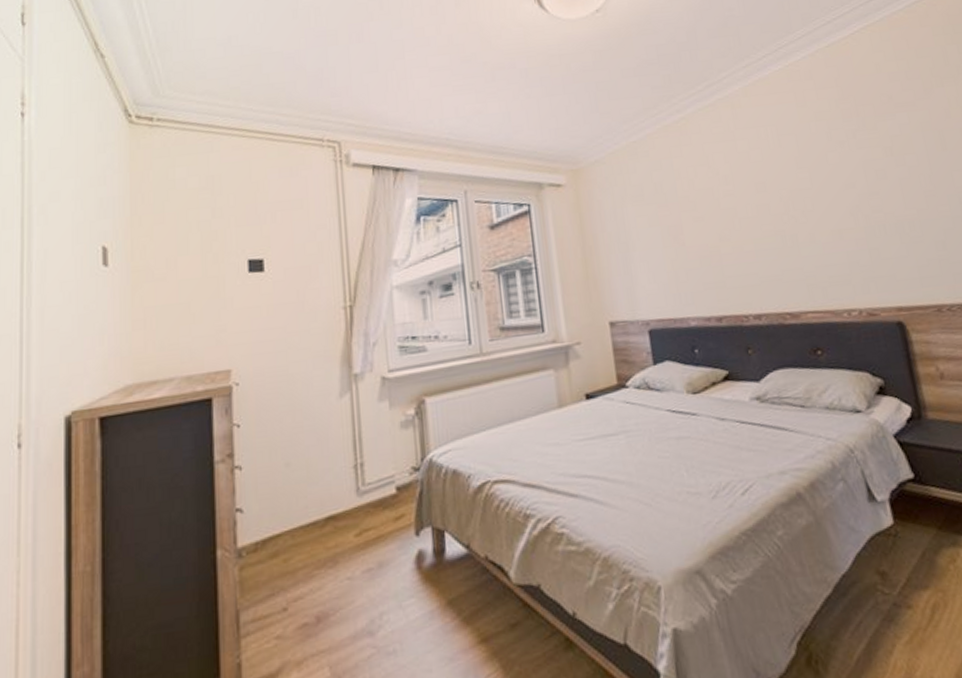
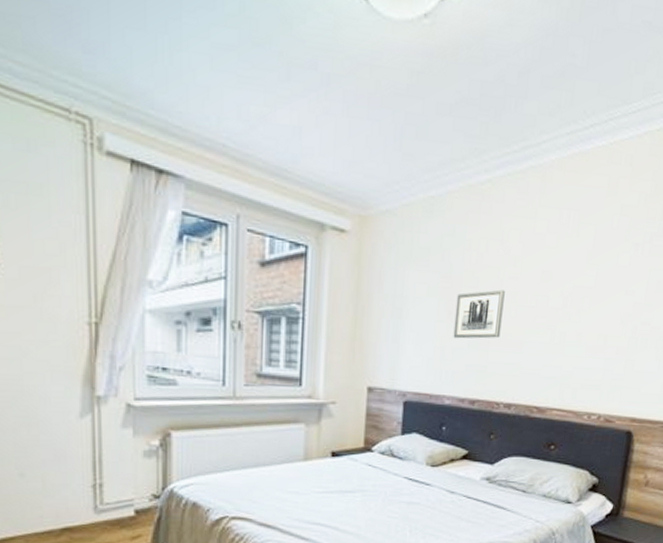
wall art: none [677,207,731,261] -> present [453,289,505,339]

